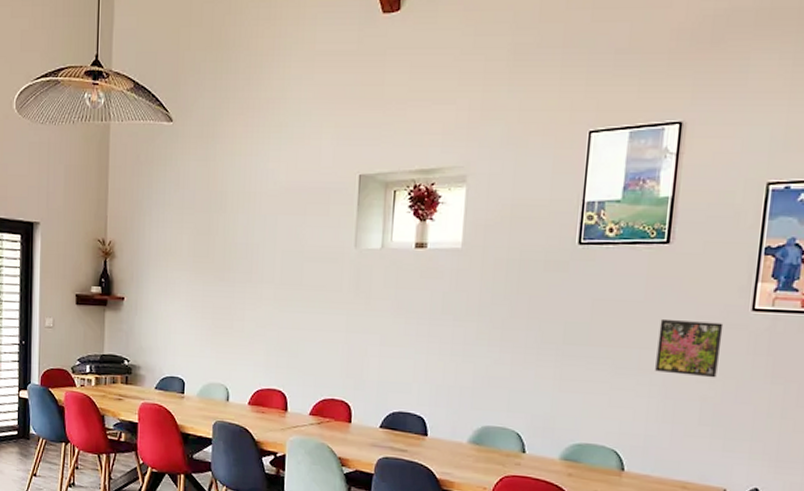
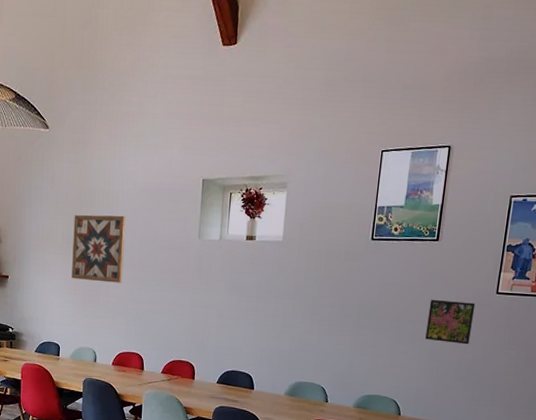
wall art: none [199,221,265,304] -> present [72,215,126,283]

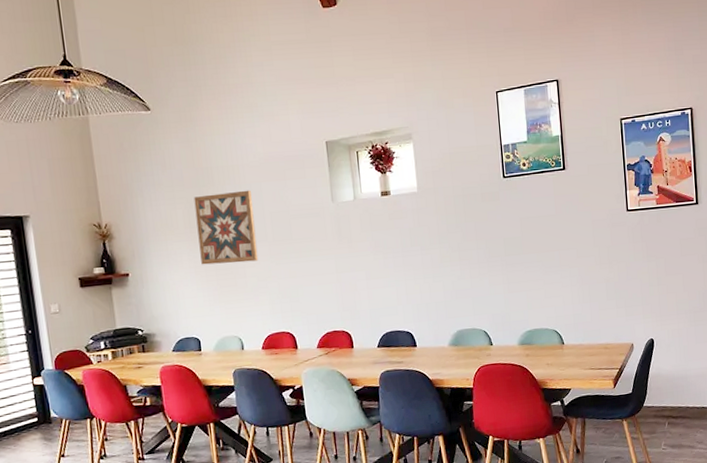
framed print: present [425,299,476,345] -> none [569,223,613,266]

